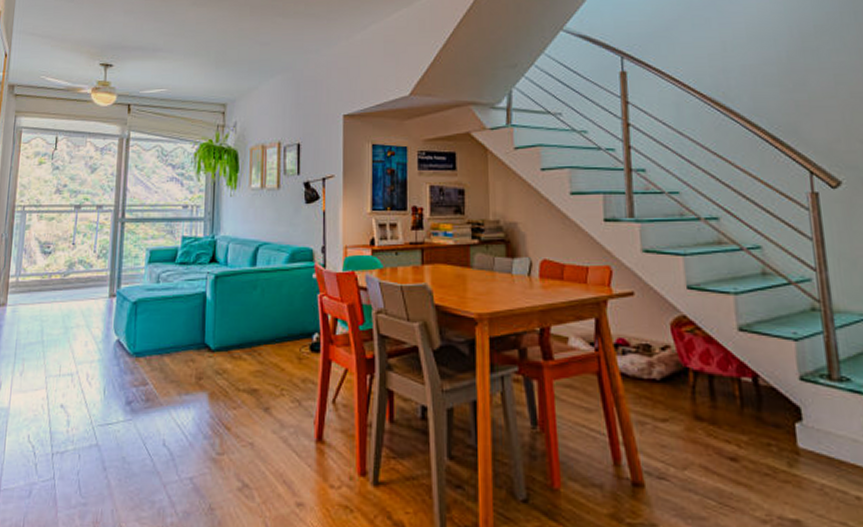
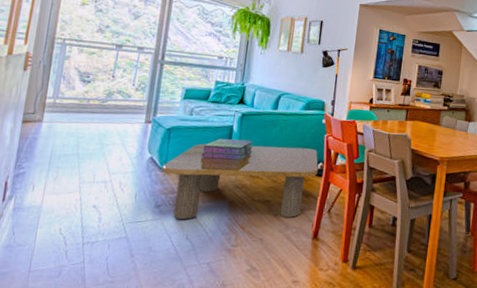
coffee table: none [130,314,313,419] -> present [161,143,318,219]
stack of books: none [172,309,232,337] -> present [200,139,253,160]

